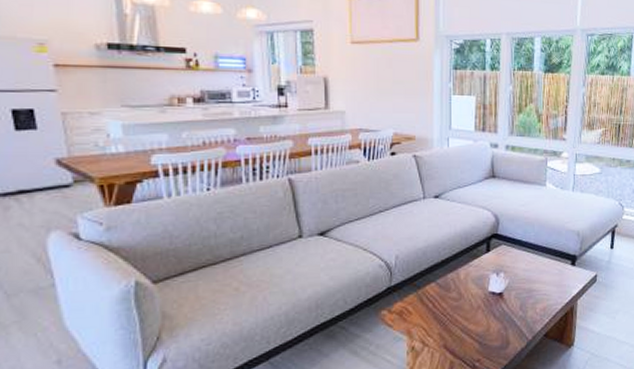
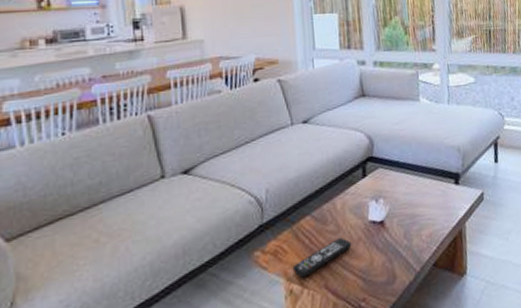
remote control: none [415,304,471,337] -> present [292,237,352,278]

